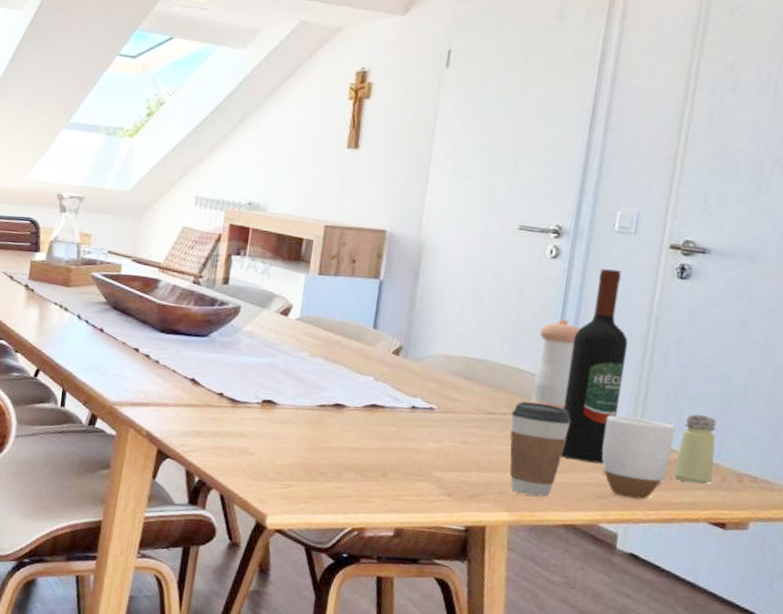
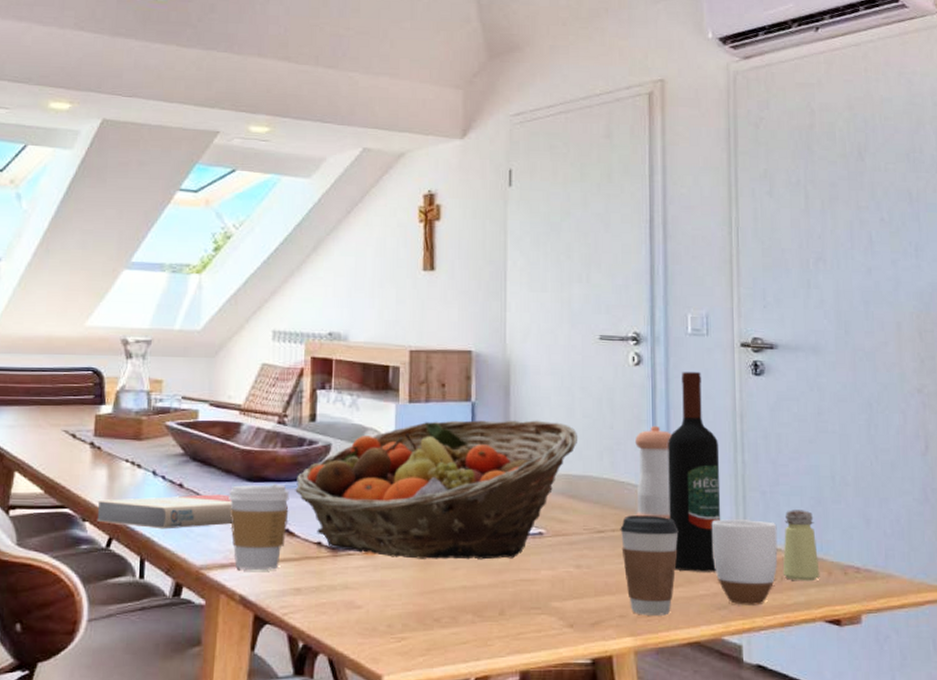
book: none [27,335,196,369] -> present [96,494,288,530]
coffee cup: none [143,335,198,413] -> present [229,484,290,571]
fruit basket: none [203,294,483,428] -> present [295,420,578,560]

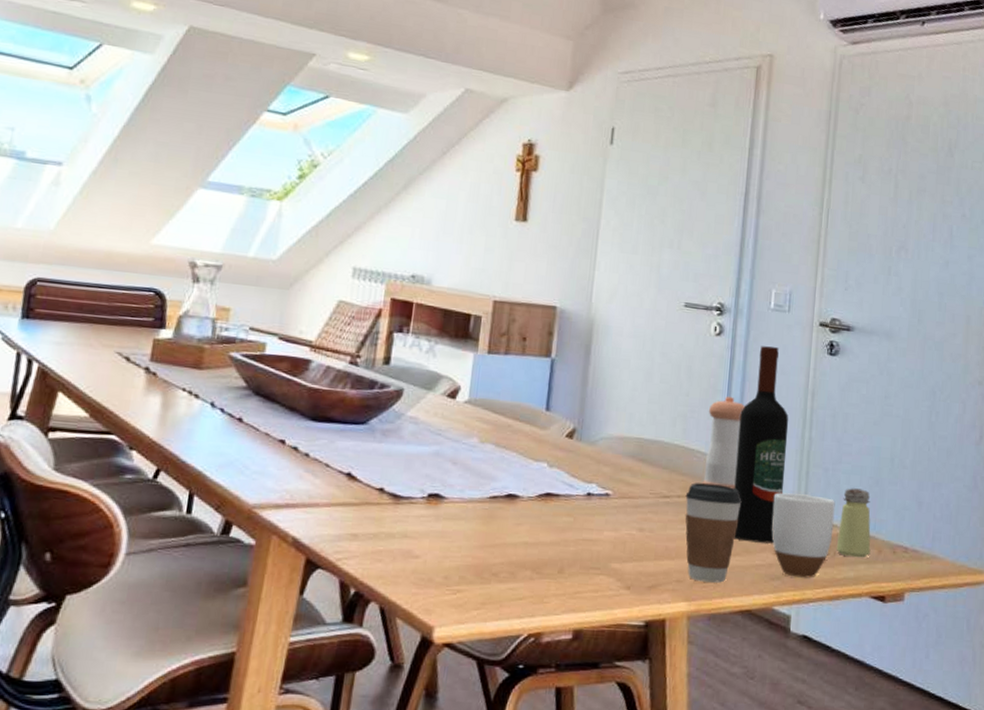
book: present [96,494,288,530] -> none [145,428,352,465]
coffee cup: present [229,484,290,571] -> none [290,424,355,514]
fruit basket: present [295,420,578,560] -> none [361,374,654,518]

